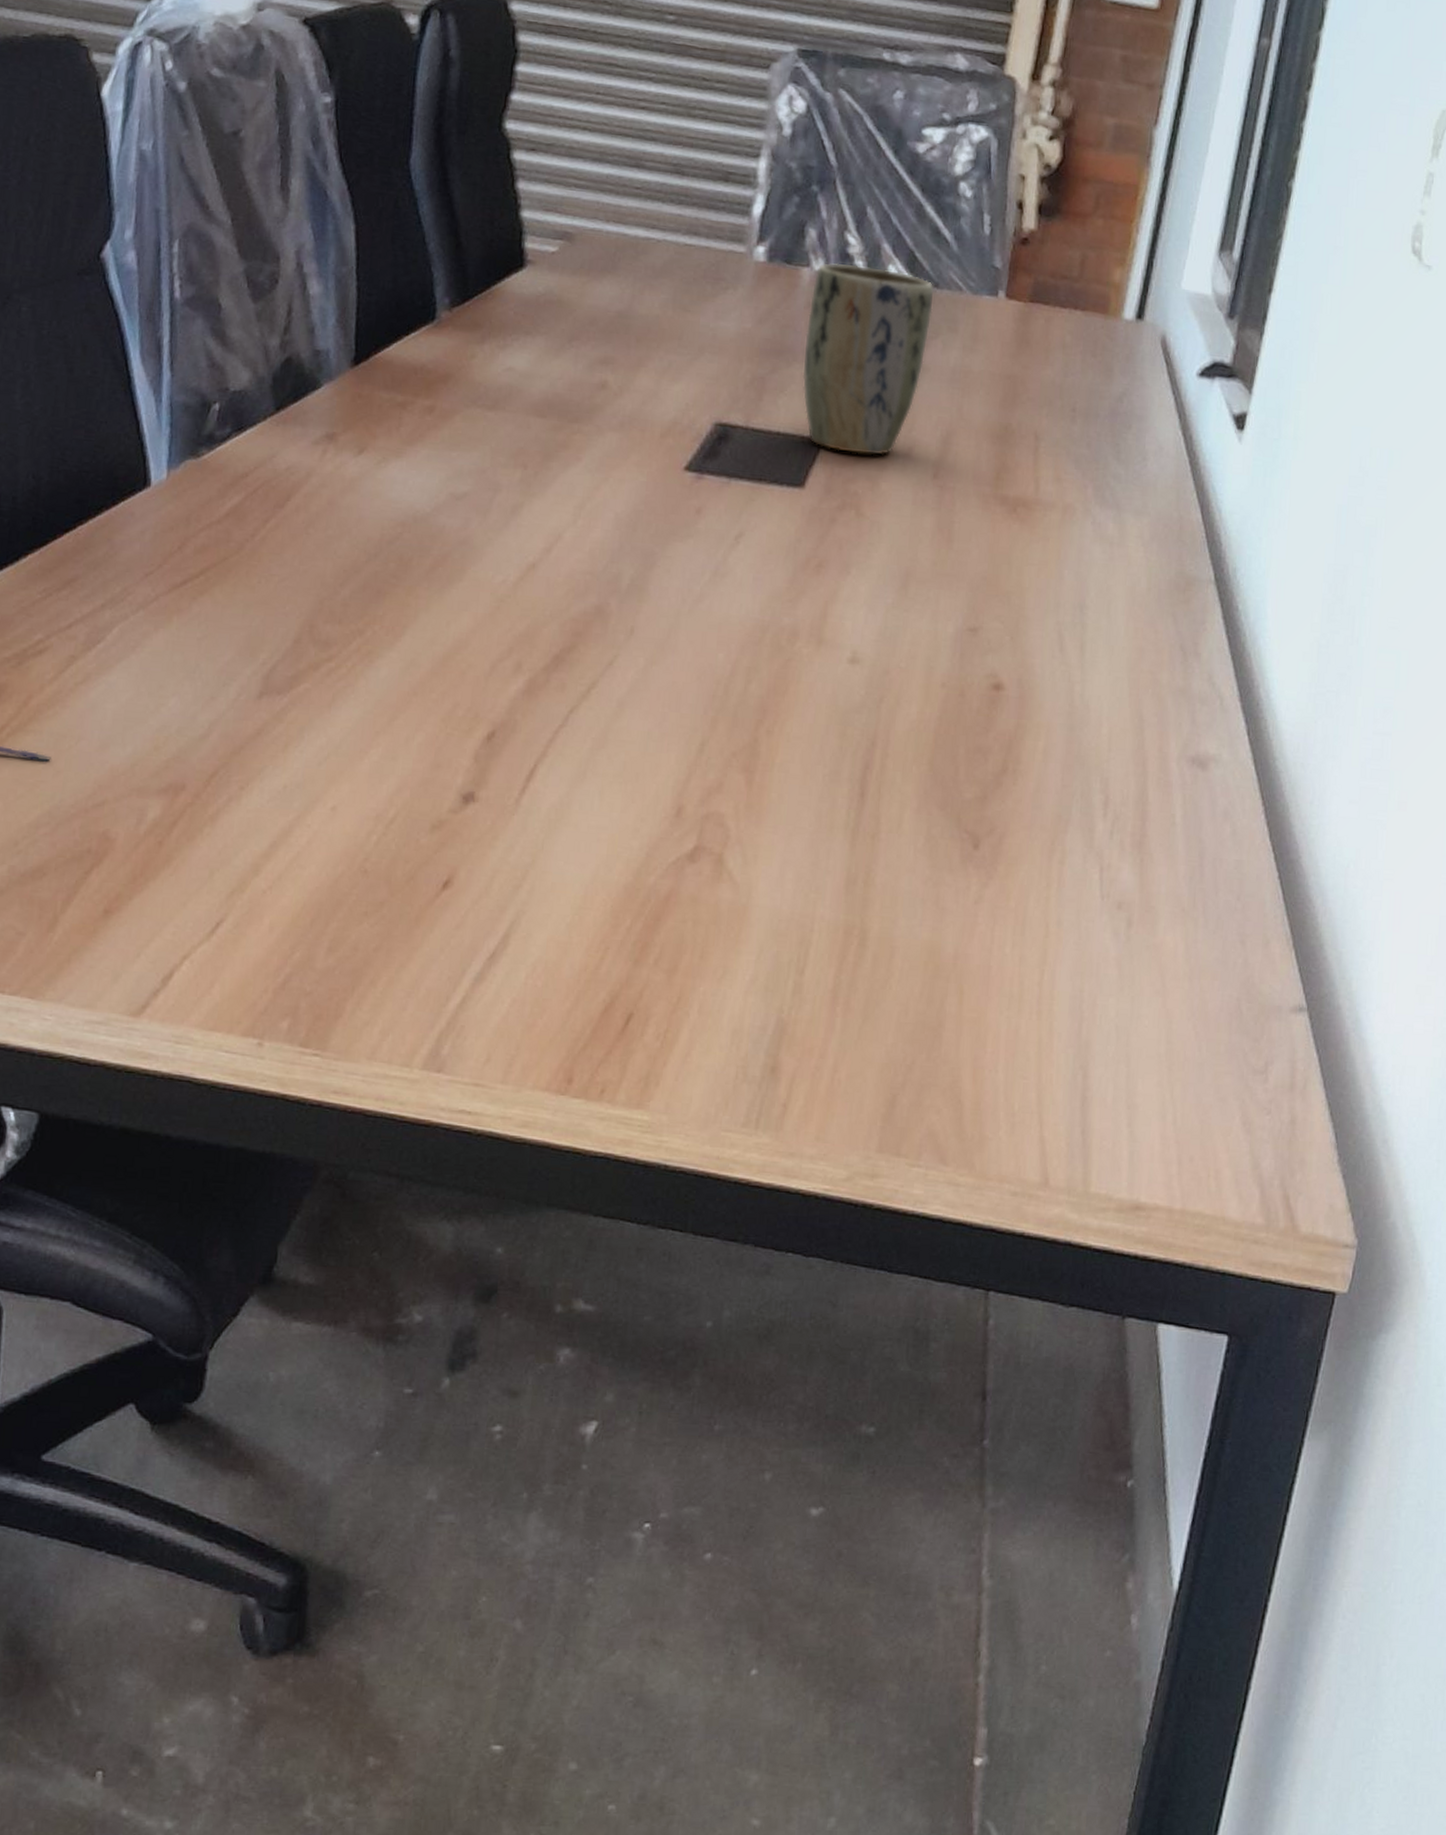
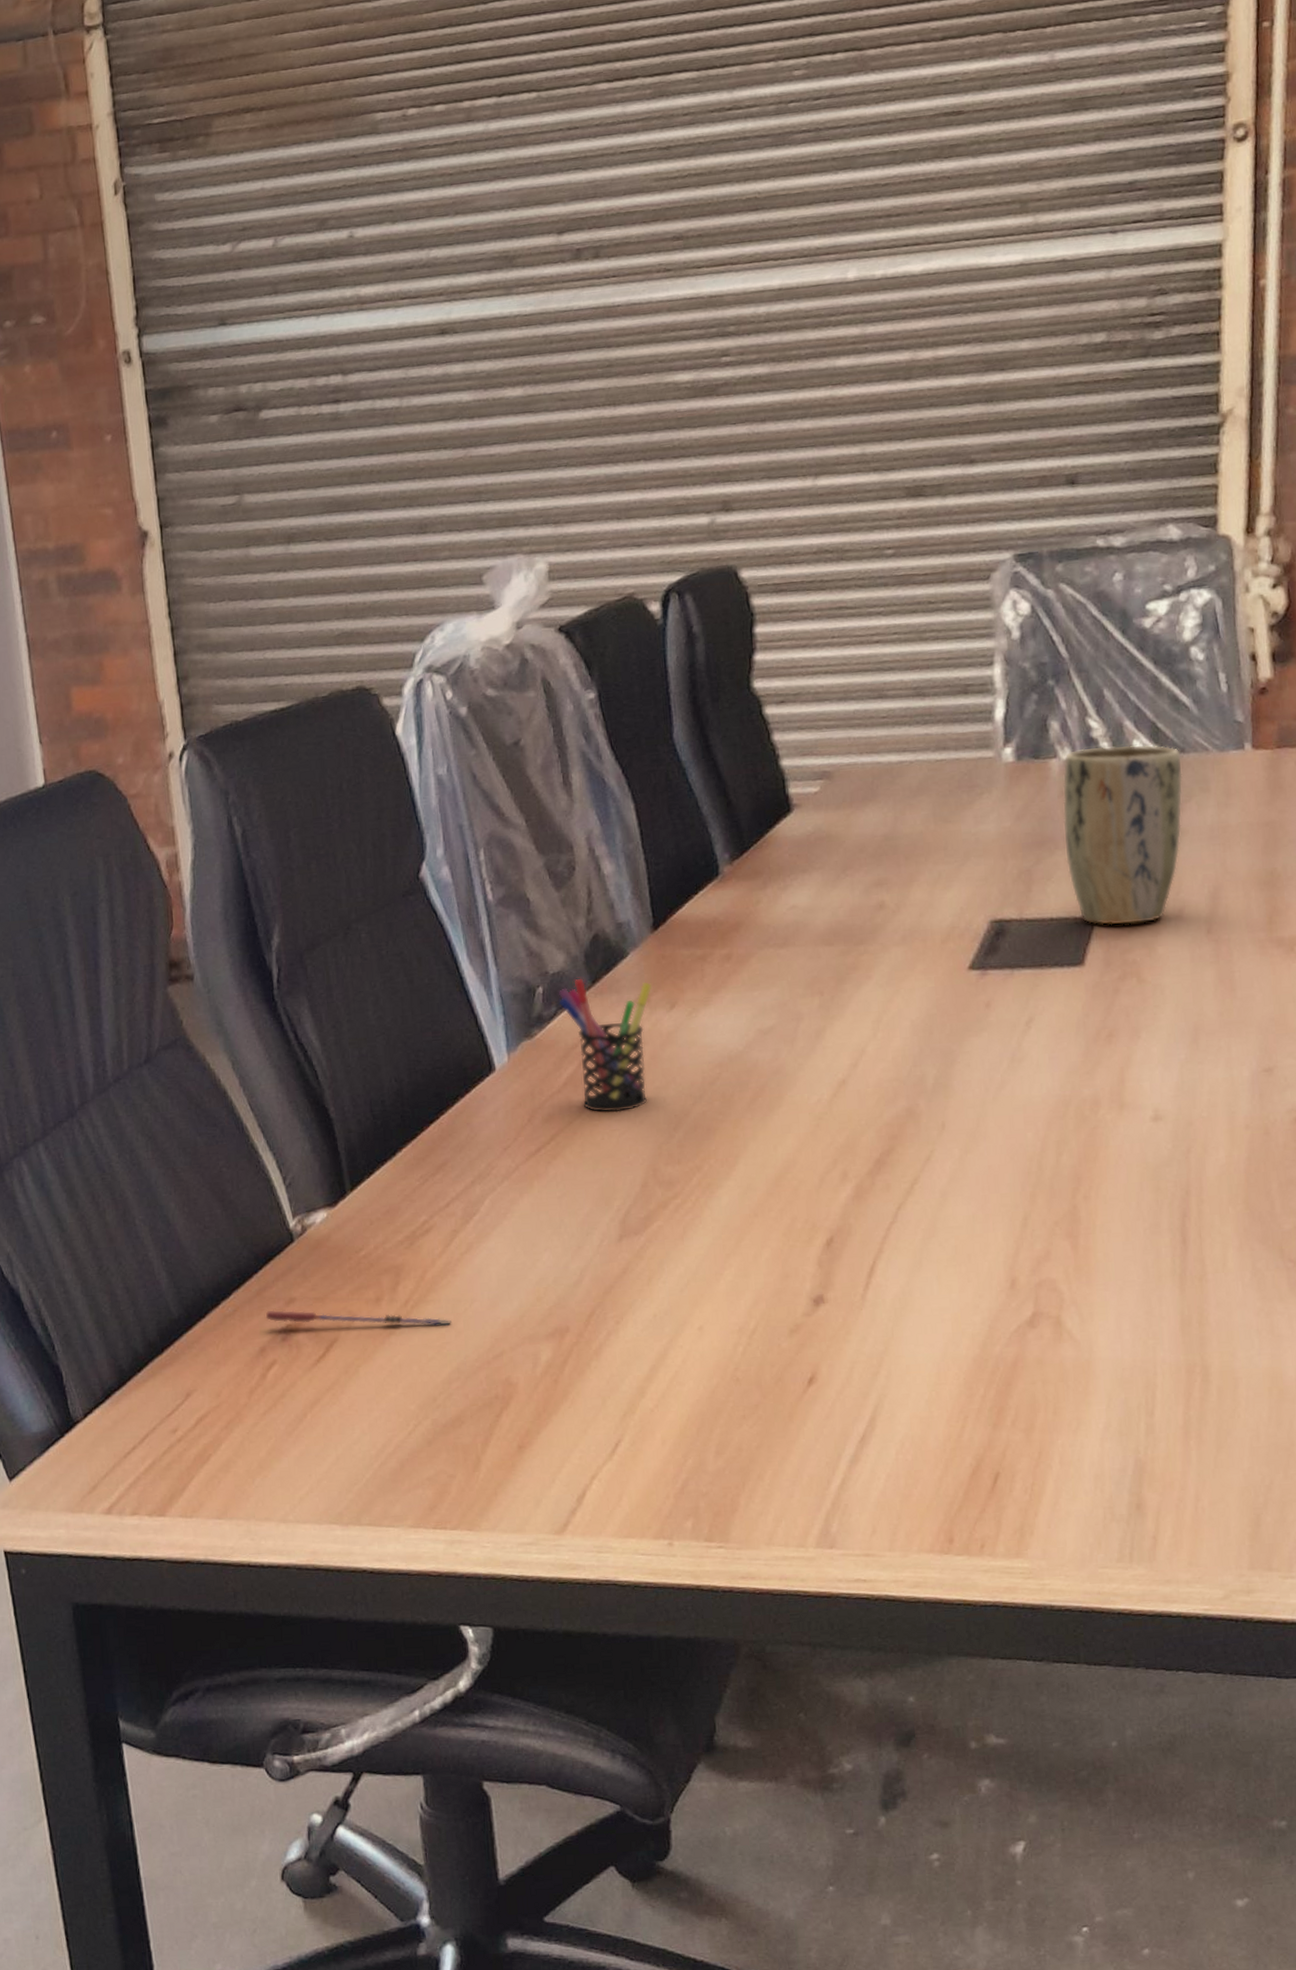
pen holder: none [235,402,343,557] -> present [558,978,652,1113]

